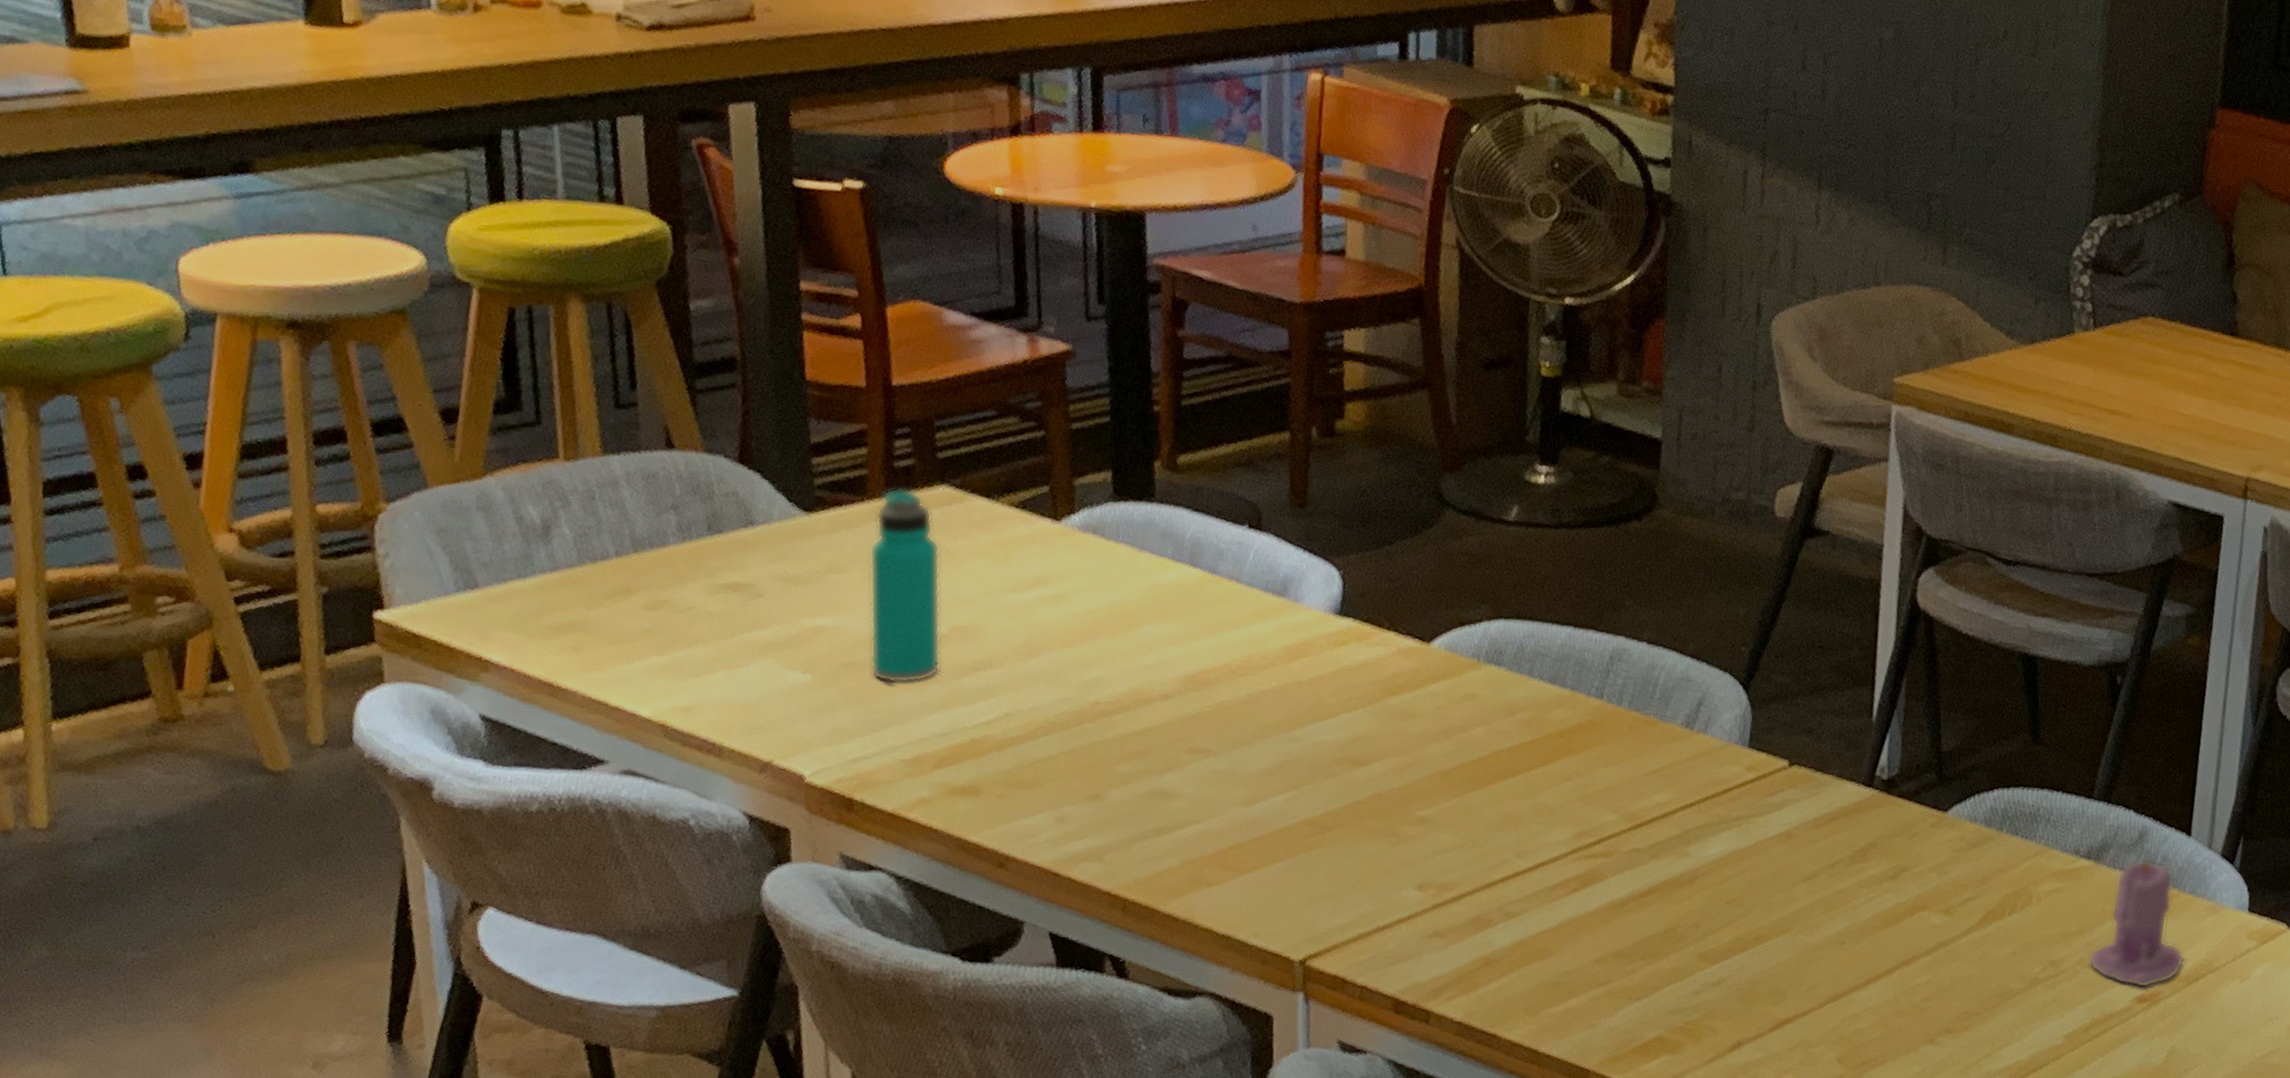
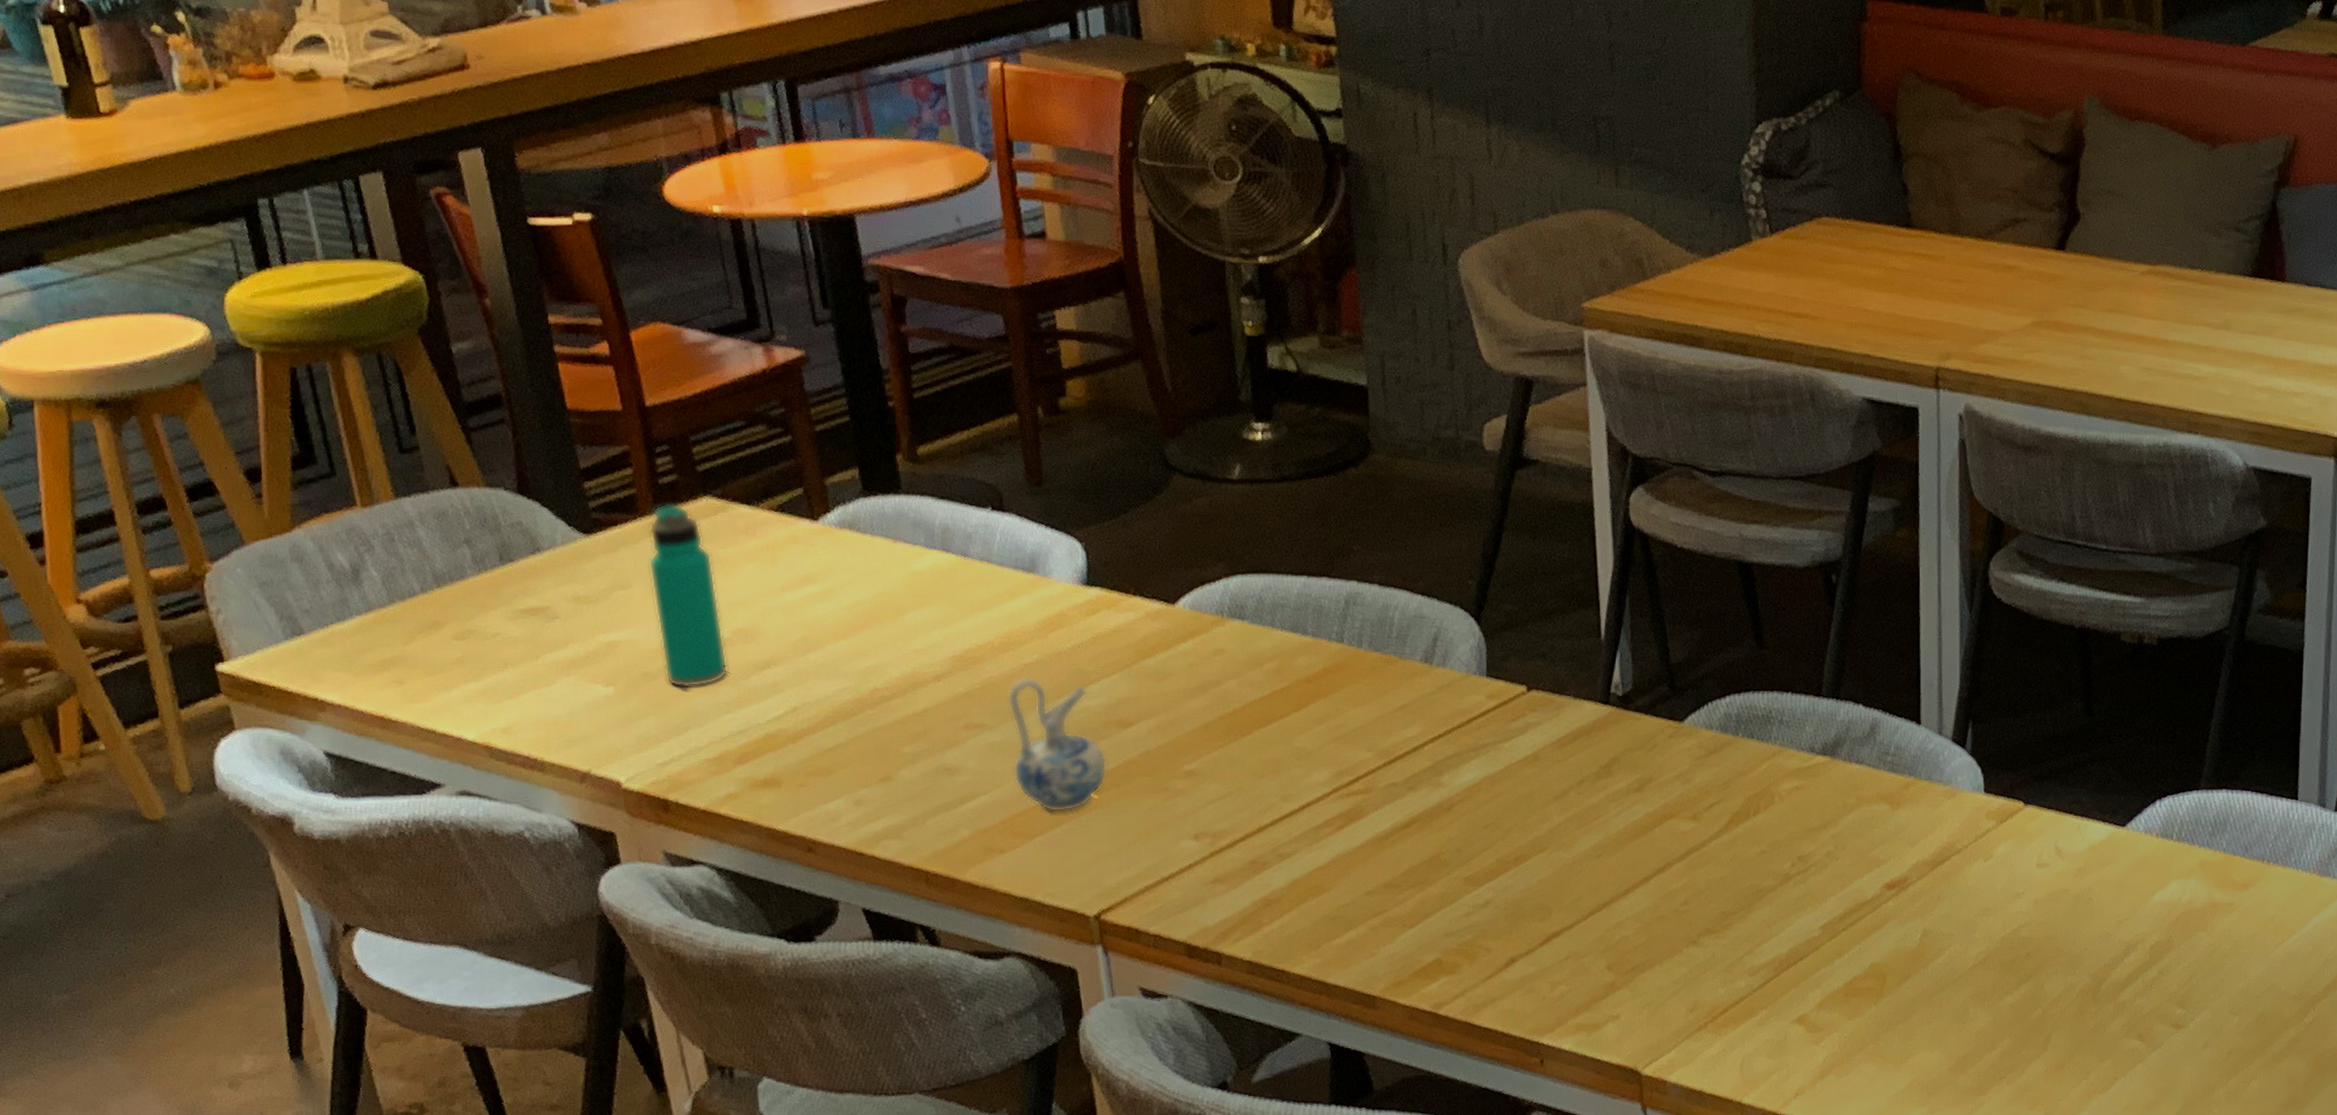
ceramic pitcher: none [1233,704,1336,849] -> present [1007,677,1107,813]
candle: present [2088,853,2185,988] -> none [1835,744,1928,875]

